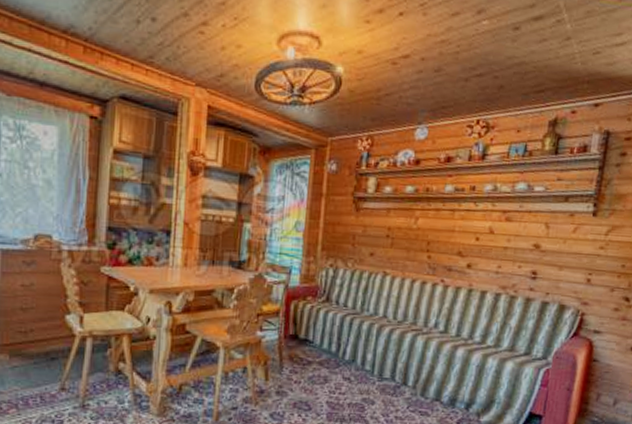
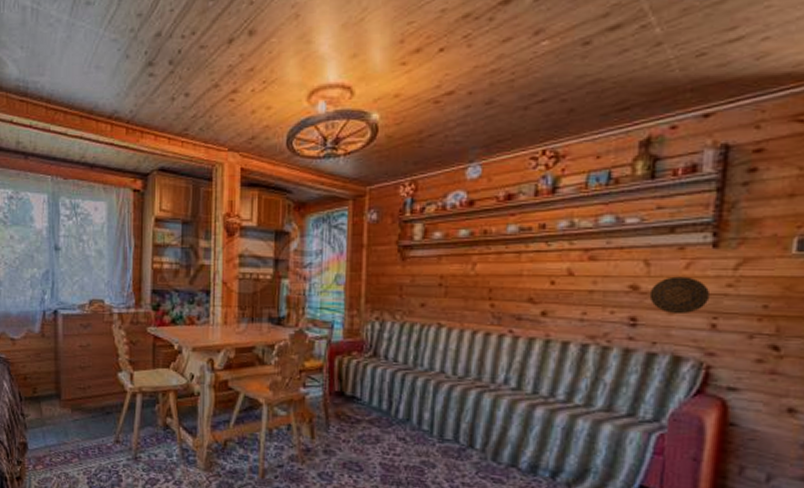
decorative plate: none [546,238,589,271] -> present [649,276,711,315]

